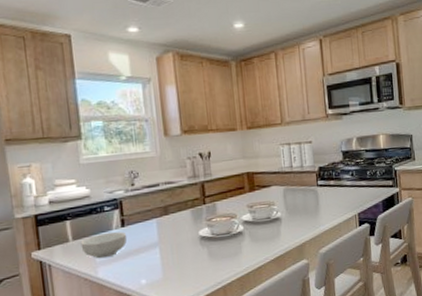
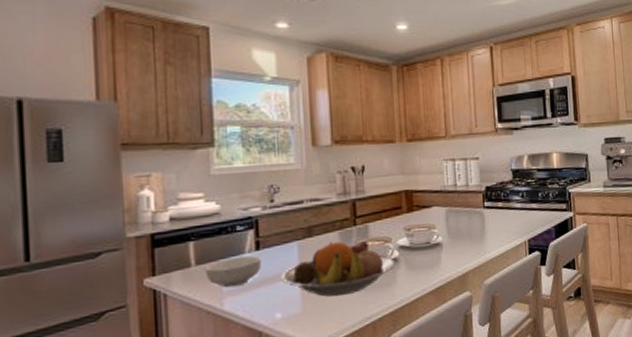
fruit bowl: none [144,218,242,266] -> present [281,241,396,297]

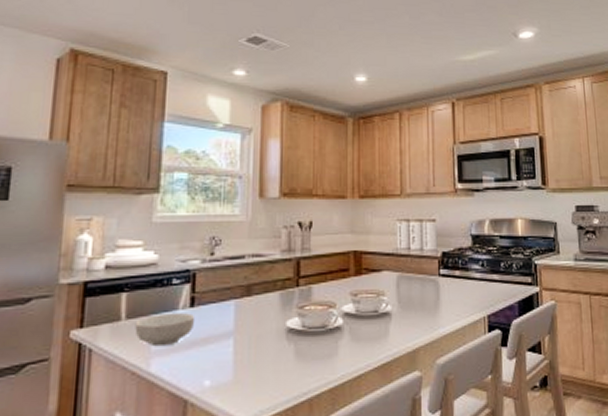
fruit bowl: present [281,241,396,297] -> none [214,303,340,365]

